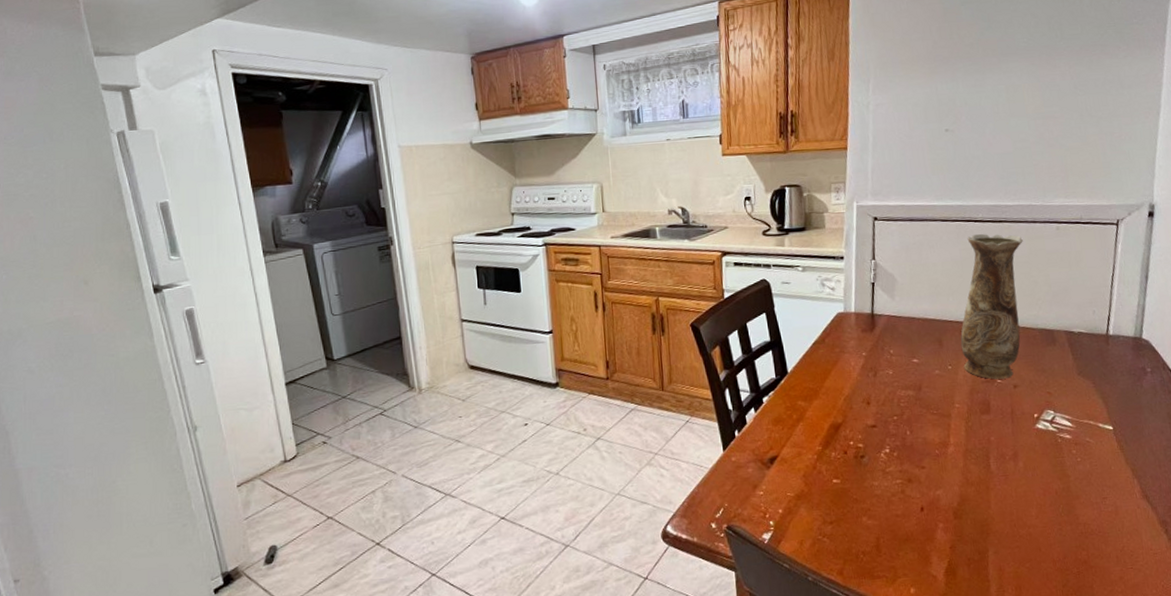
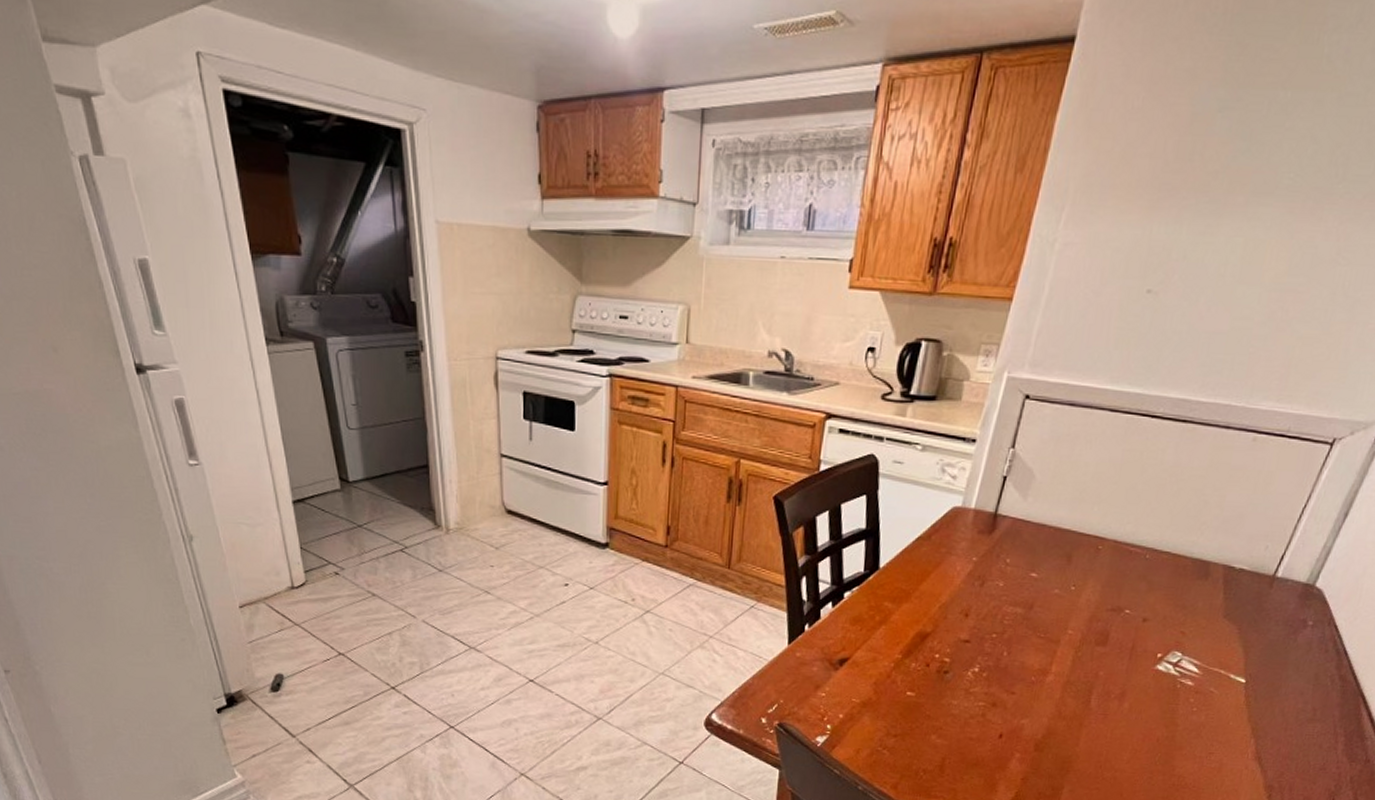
vase: present [960,233,1023,380] -> none [1089,432,1206,610]

